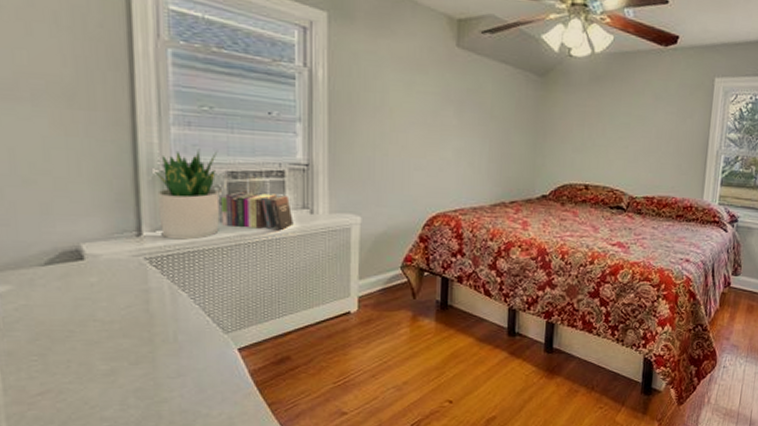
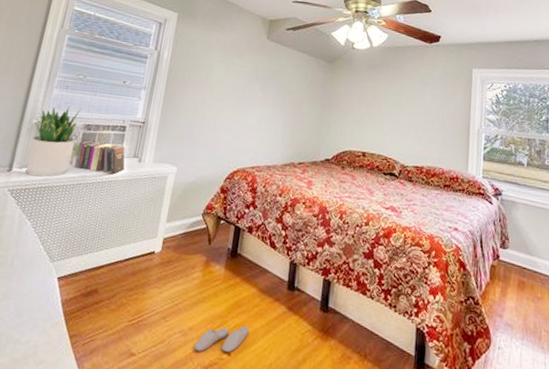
slippers: none [411,375,470,403] -> present [193,326,249,353]

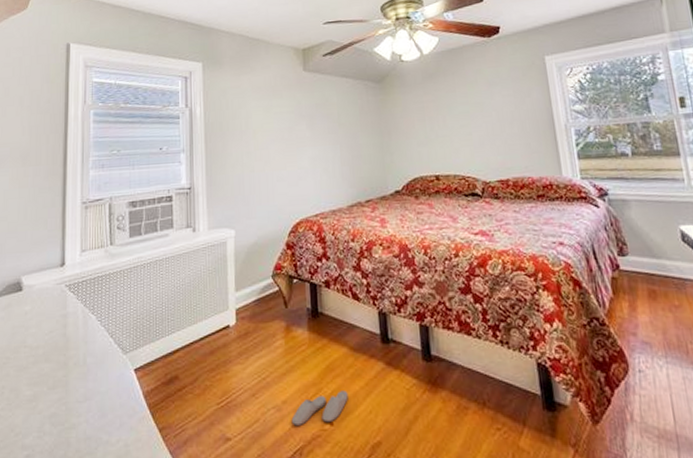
planter: present [26,106,82,177] -> none [77,185,123,267]
books: present [71,140,125,175] -> none [124,217,180,251]

